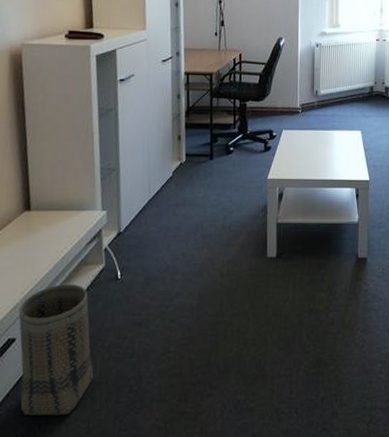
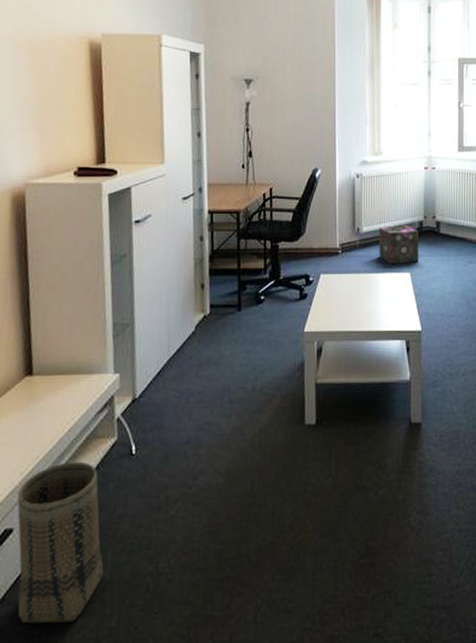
speaker: none [334,89,370,124] -> present [379,225,419,265]

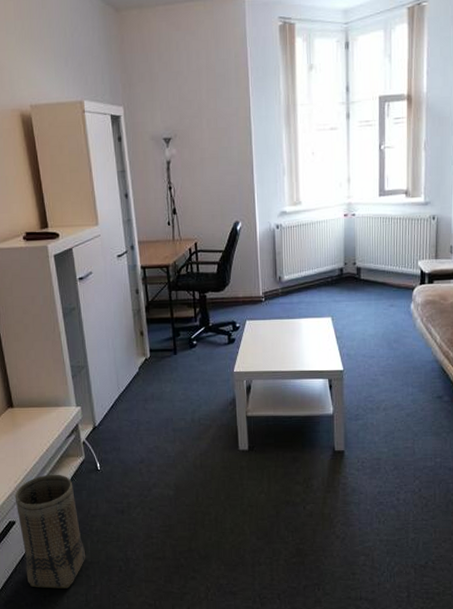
speaker: present [379,225,419,265] -> none [300,272,340,311]

